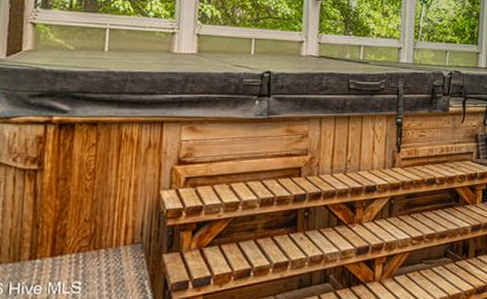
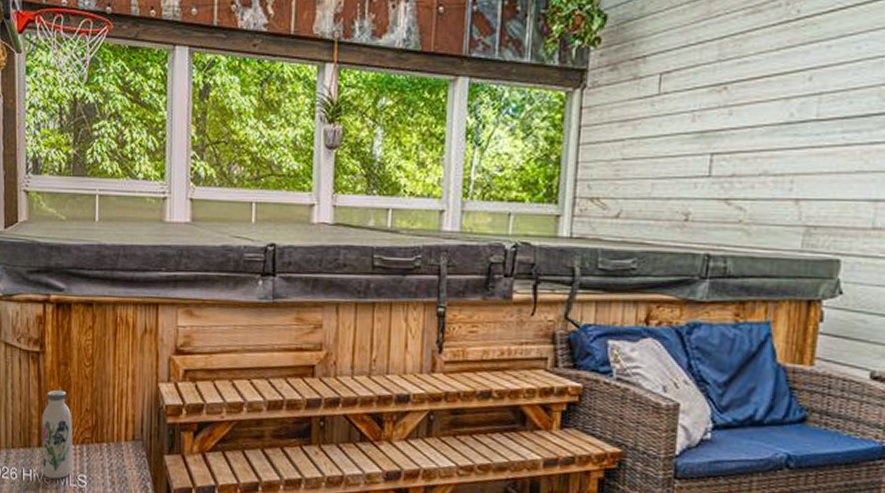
water bottle: none [32,203,69,289] -> present [41,389,72,479]

